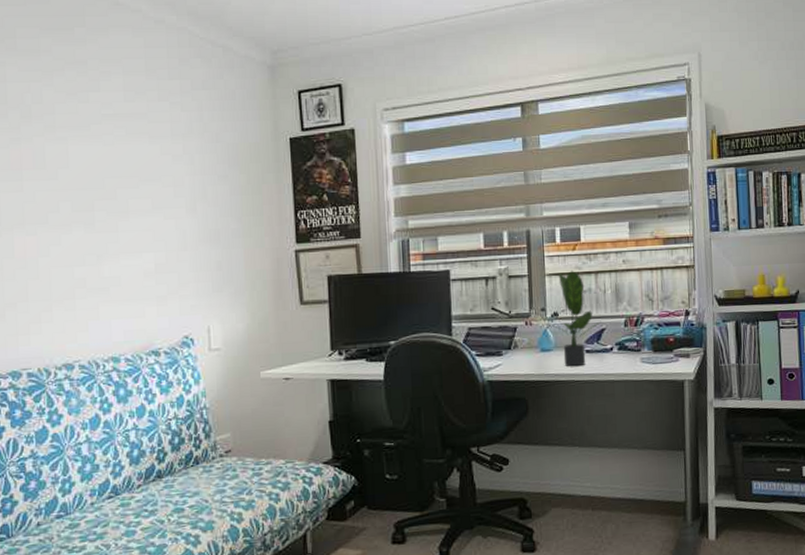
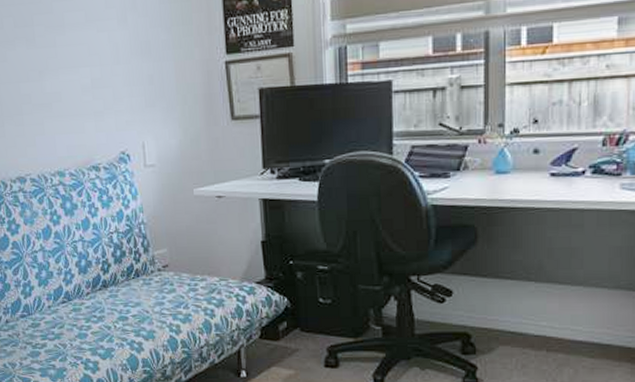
potted plant: present [553,270,601,366] -> none [512,78,573,191]

